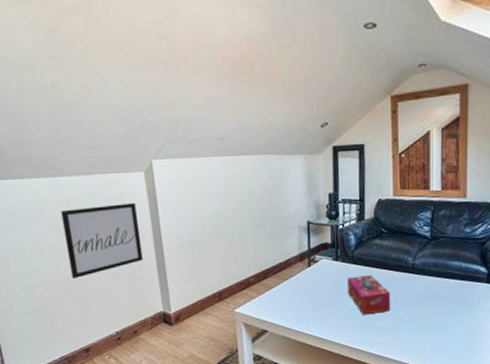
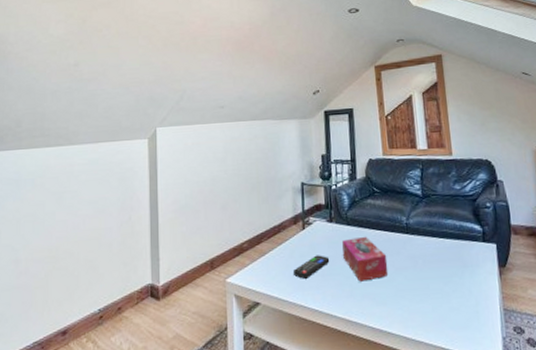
wall art: present [60,203,143,280] -> none [62,169,137,250]
remote control: none [298,290,335,311] -> present [292,255,330,279]

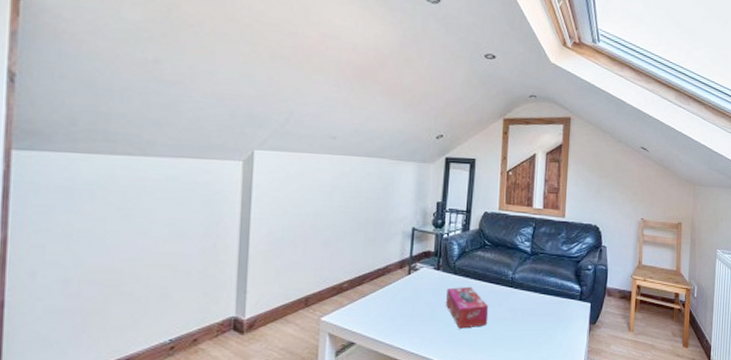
remote control: present [292,255,330,279] -> none [392,301,432,323]

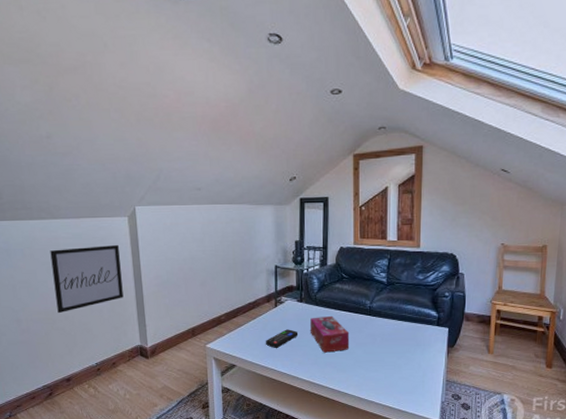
wall art: none [127,192,225,274] -> present [50,245,124,314]
remote control: none [392,301,432,323] -> present [265,329,299,348]

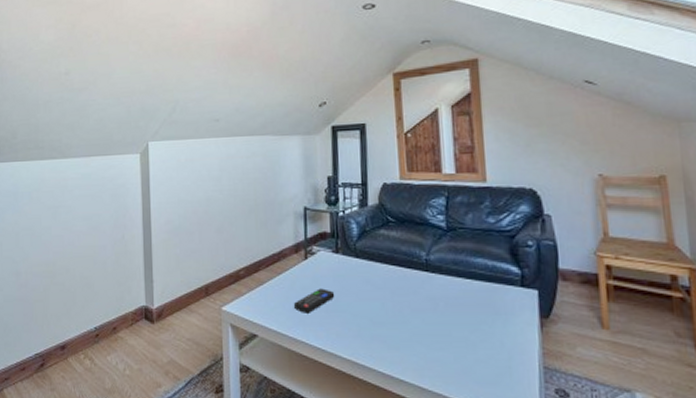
wall art: present [50,245,124,314] -> none [57,186,130,266]
tissue box: present [310,315,350,353] -> none [350,271,403,321]

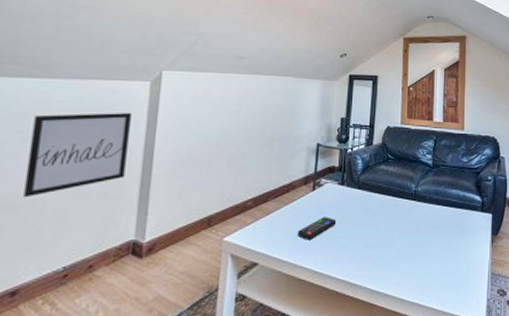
wall art: none [57,186,130,266] -> present [23,113,131,198]

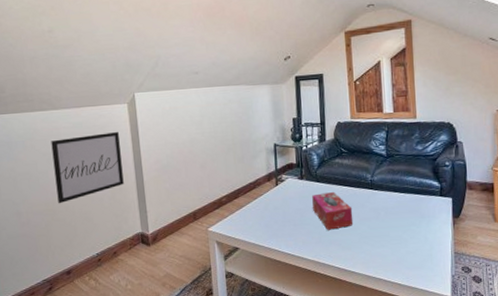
remote control: present [297,217,337,240] -> none [267,207,301,228]
tissue box: none [350,200,393,245] -> present [312,191,354,230]

